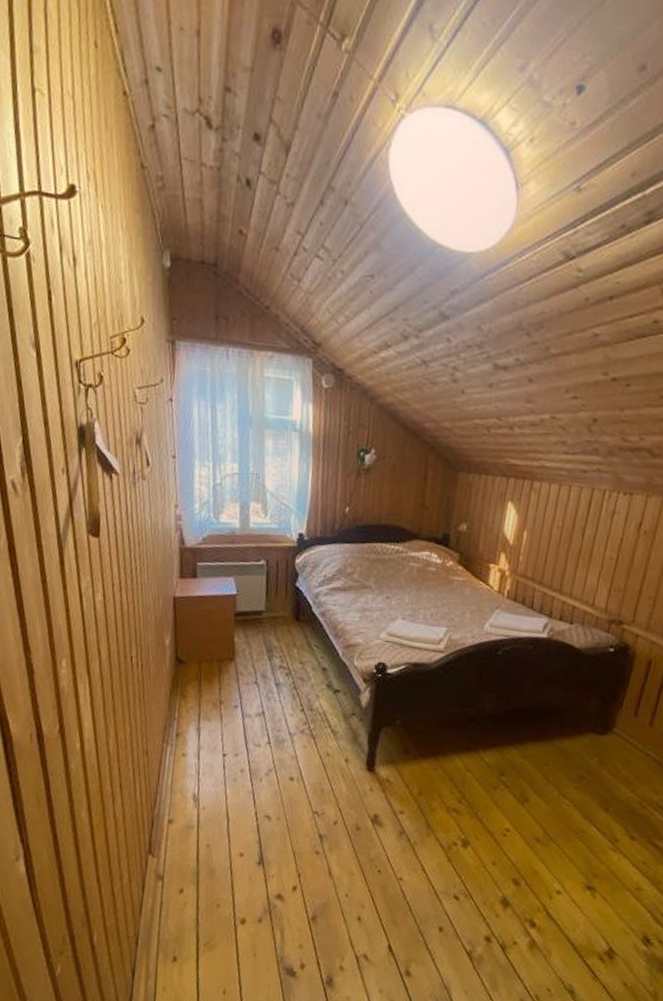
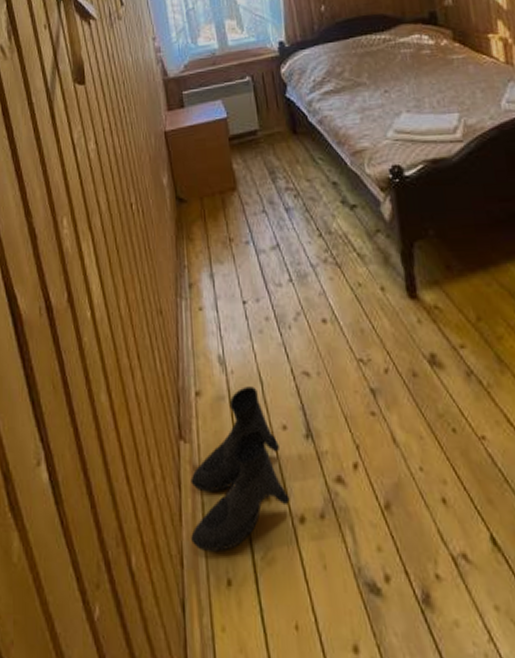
boots: none [147,820,236,937] -> present [190,387,290,551]

